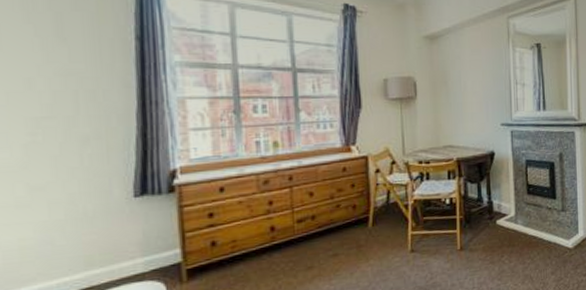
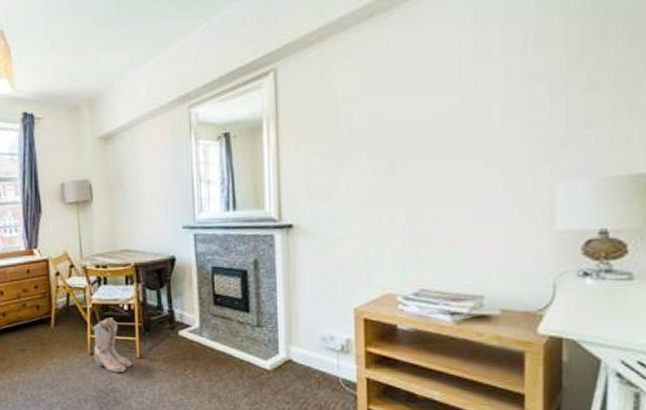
boots: none [414,212,454,268] -> present [93,318,133,373]

